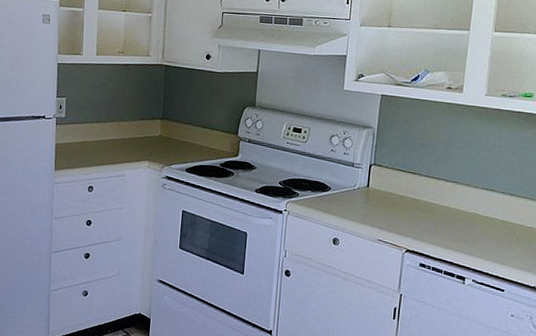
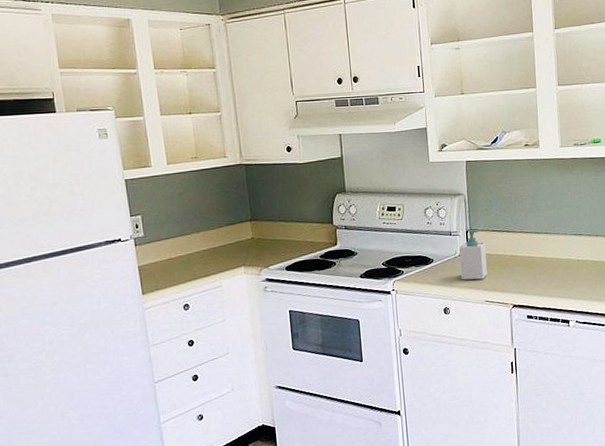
soap bottle: none [356,164,388,217] -> present [459,228,487,280]

